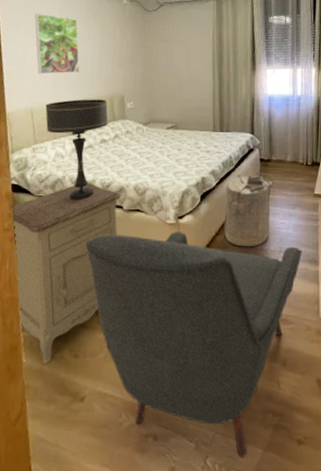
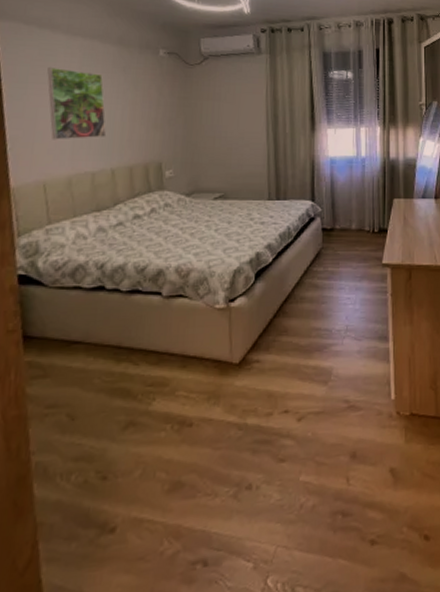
nightstand: present [13,183,121,364] -> none [20,268,160,493]
table lamp: present [45,99,109,201] -> none [62,168,143,290]
chair: present [85,232,302,458] -> none [114,317,371,571]
laundry hamper: present [224,174,273,247] -> none [282,246,337,329]

